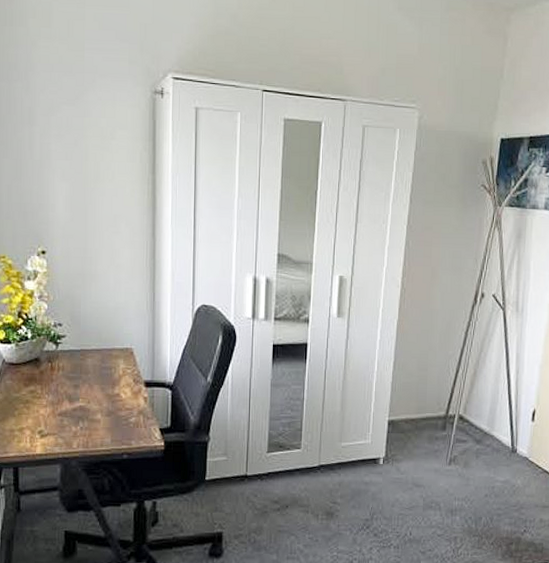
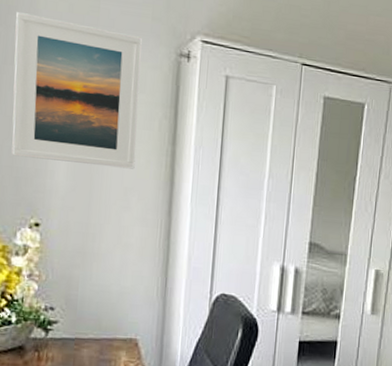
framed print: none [16,68,122,198] -> present [11,12,142,169]

